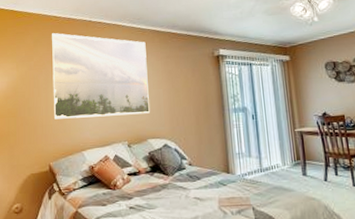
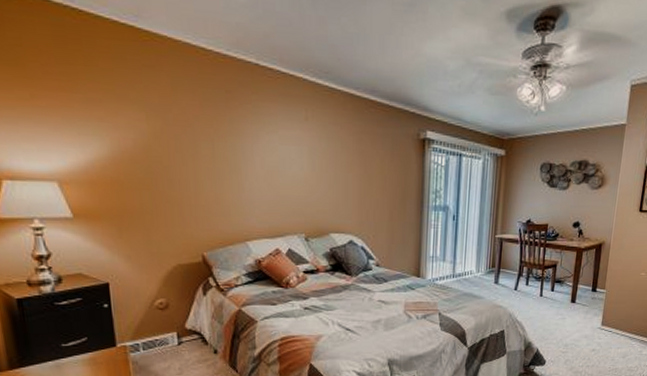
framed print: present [52,33,150,119] -> none [199,75,334,203]

